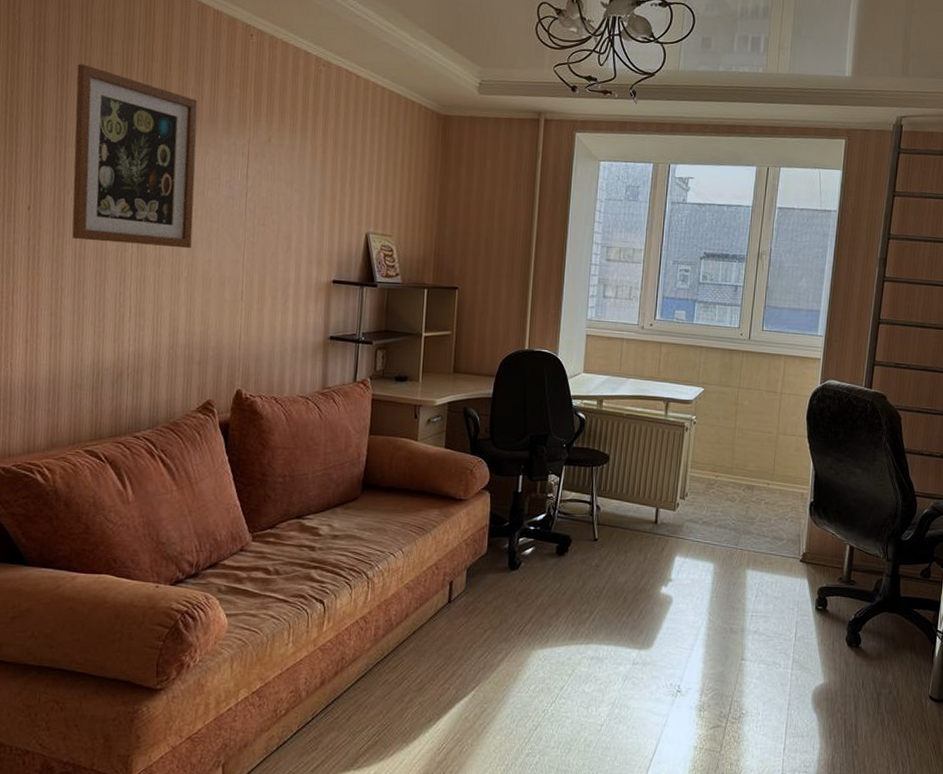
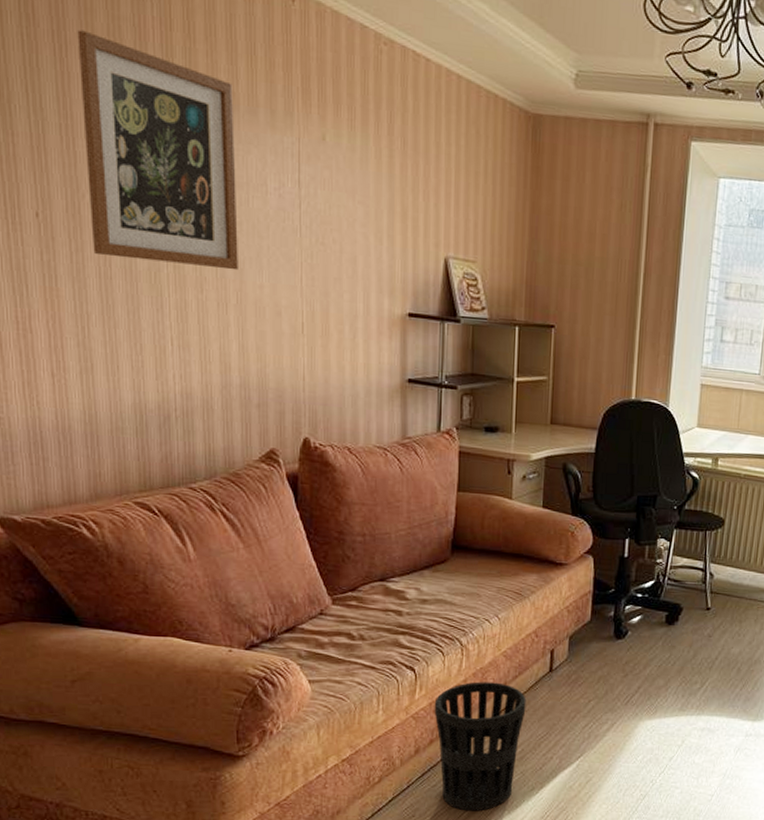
wastebasket: none [340,613,426,744] -> present [434,681,527,811]

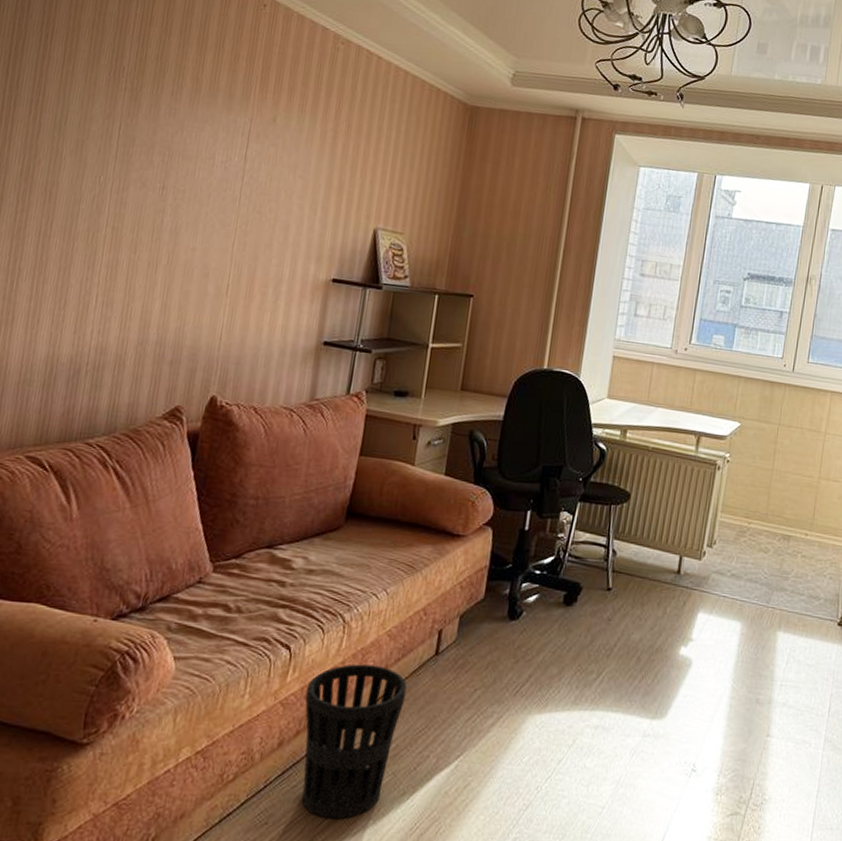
wall art: present [77,29,238,271] -> none [37,22,198,234]

